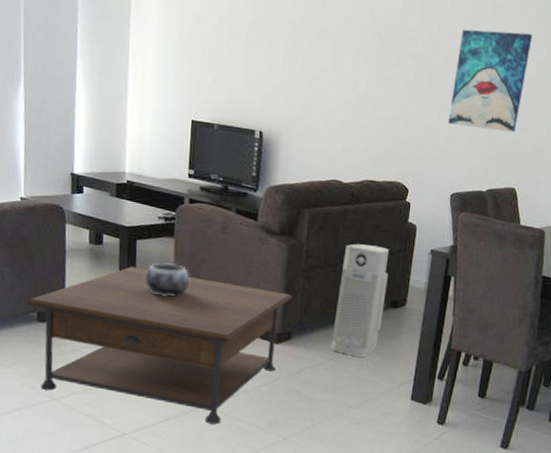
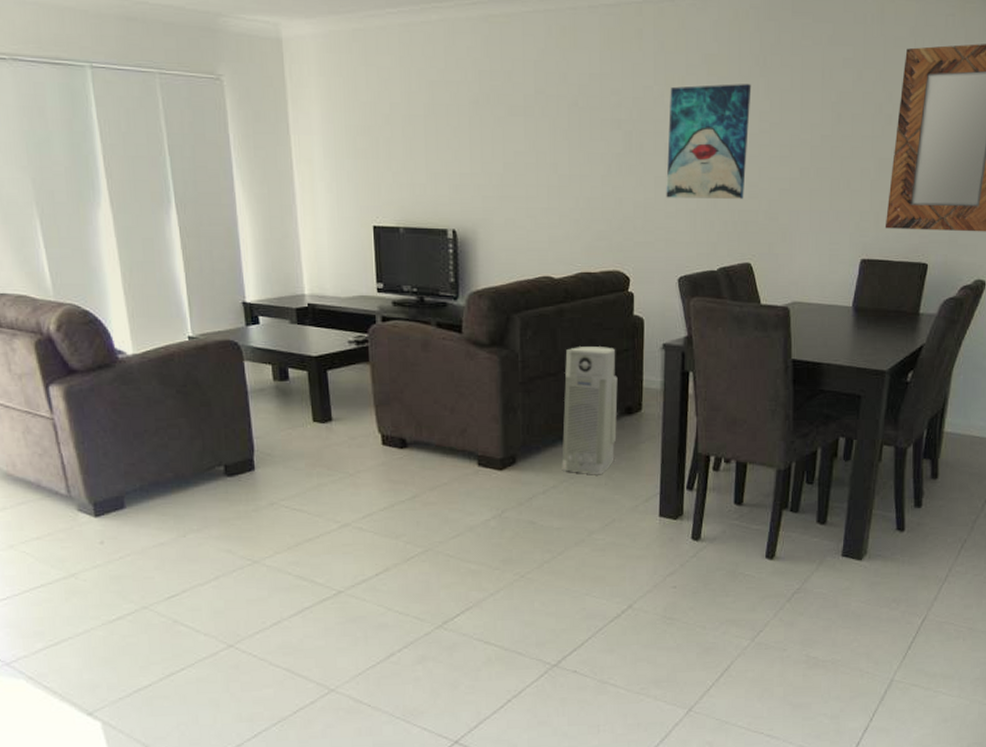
coffee table: present [26,266,292,425] -> none [210,401,512,570]
decorative bowl: present [144,263,190,297] -> none [341,393,393,431]

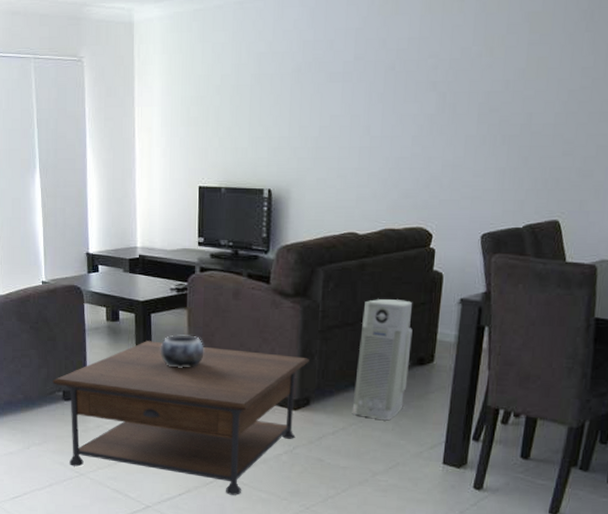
coffee table: none [210,401,512,570] -> present [52,341,309,495]
decorative bowl: none [341,393,393,431] -> present [160,334,204,368]
wall art: present [666,84,752,199] -> none [476,40,576,156]

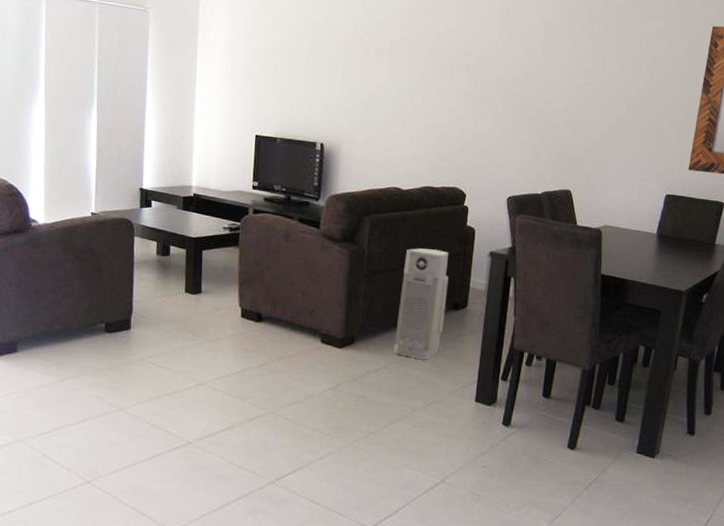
coffee table: present [52,341,309,495] -> none [95,276,355,431]
decorative bowl: present [160,334,204,368] -> none [210,272,254,305]

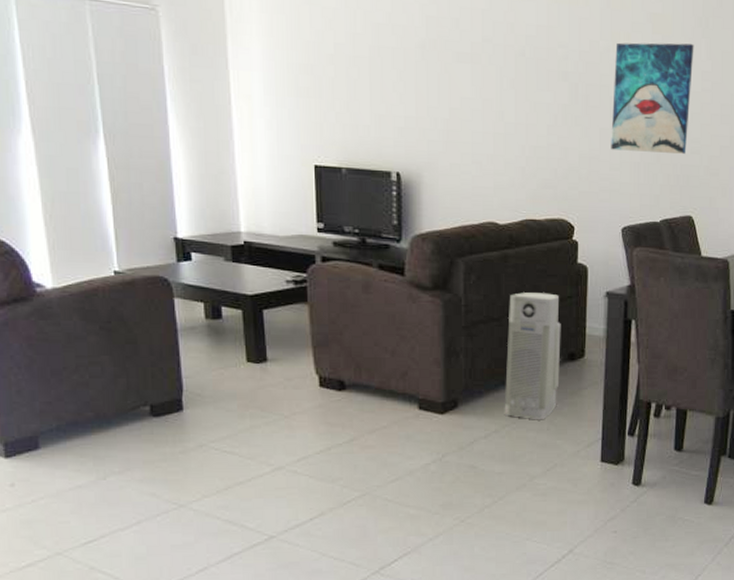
wall art: none [502,42,580,137] -> present [611,42,694,154]

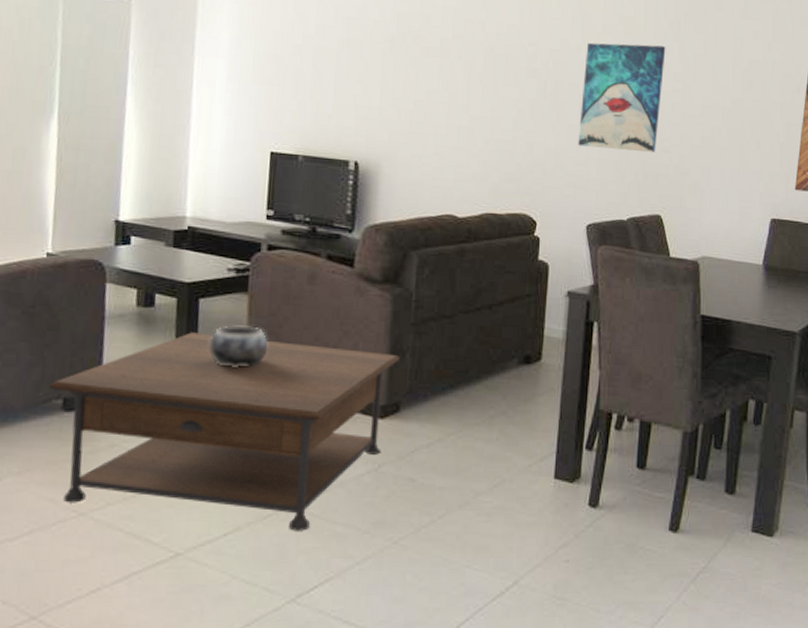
coffee table: none [135,341,454,514] -> present [48,332,400,531]
decorative bowl: none [277,333,332,372] -> present [208,325,269,368]
air purifier: present [504,292,561,419] -> none [450,289,518,428]

